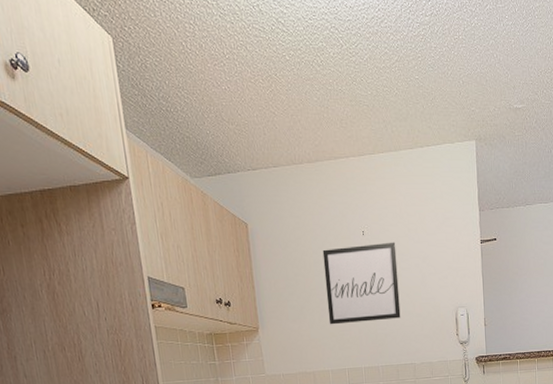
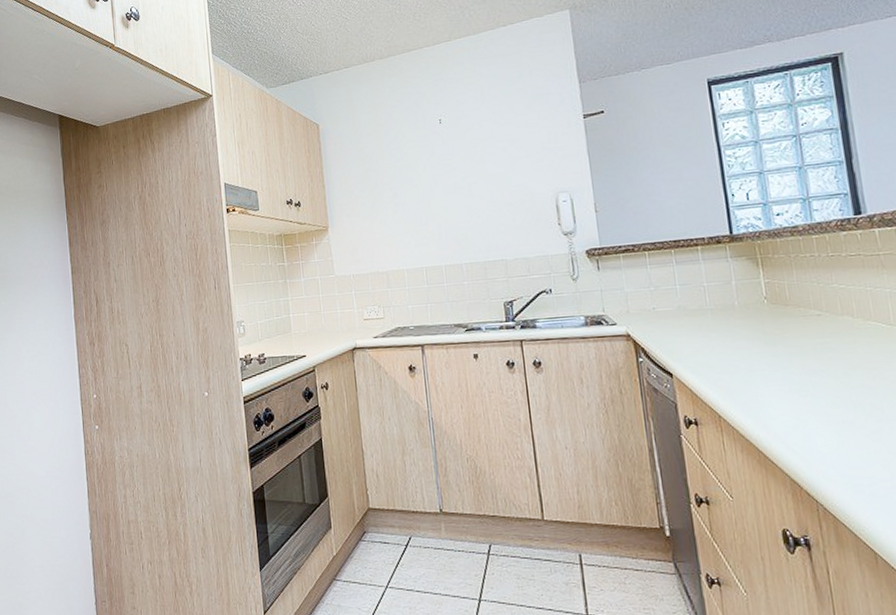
wall art: present [322,242,401,325] -> none [395,127,487,220]

